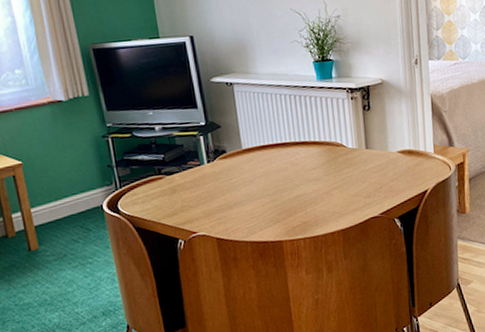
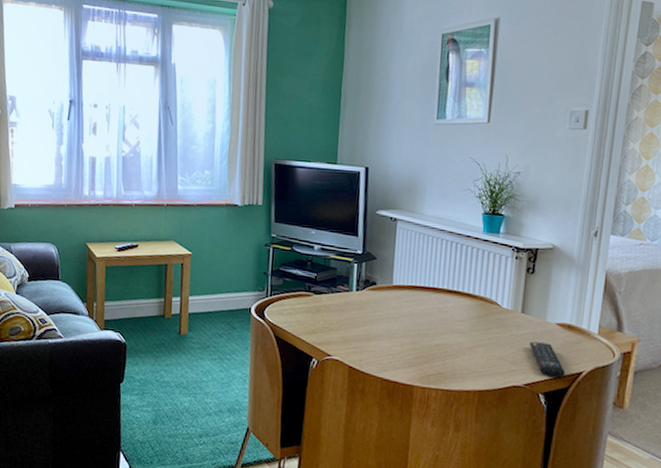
remote control: none [378,171,413,202] -> present [529,341,565,378]

